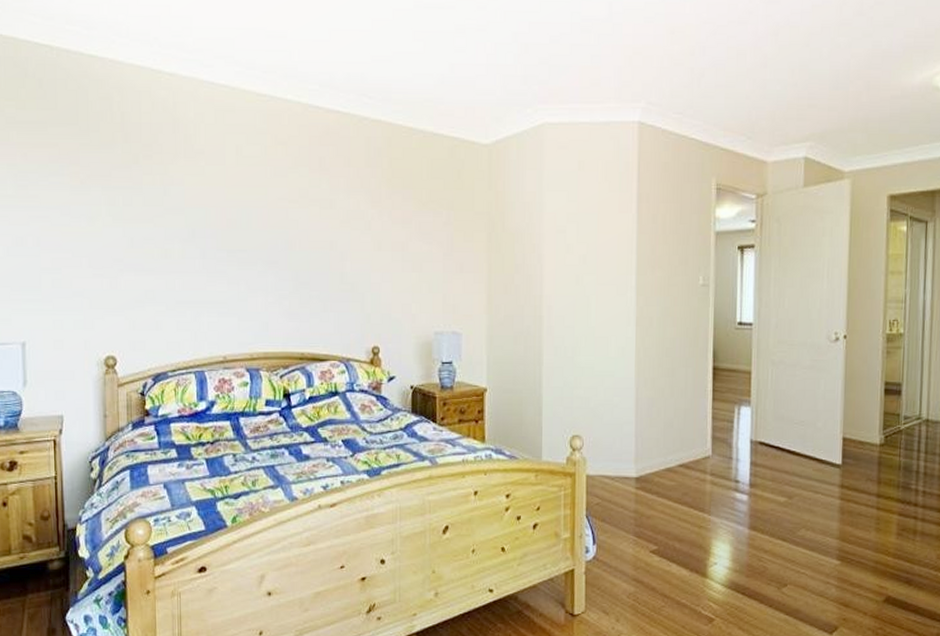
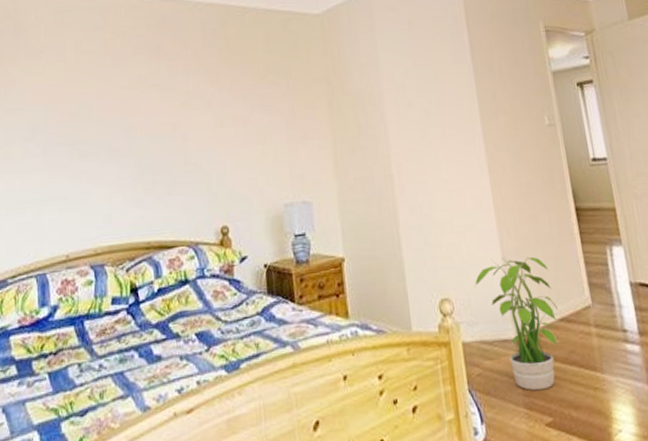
potted plant: none [605,404,679,523] -> present [474,256,557,391]

